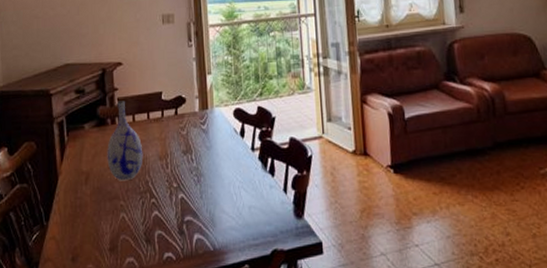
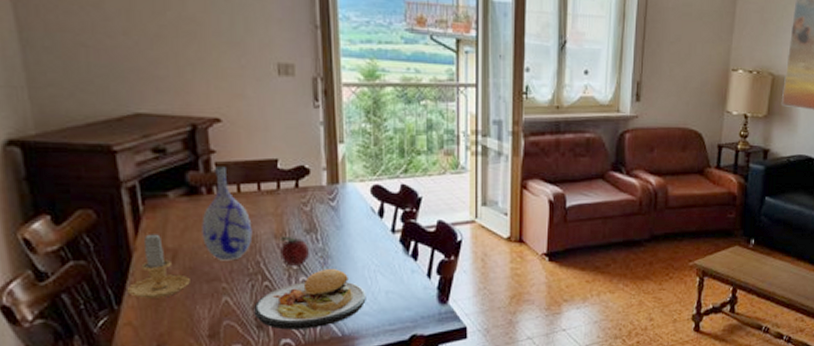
candle: none [54,158,97,215] -> present [127,232,190,298]
plate: none [143,175,233,244] -> present [254,256,366,330]
fruit: none [164,157,187,184] -> present [280,236,310,266]

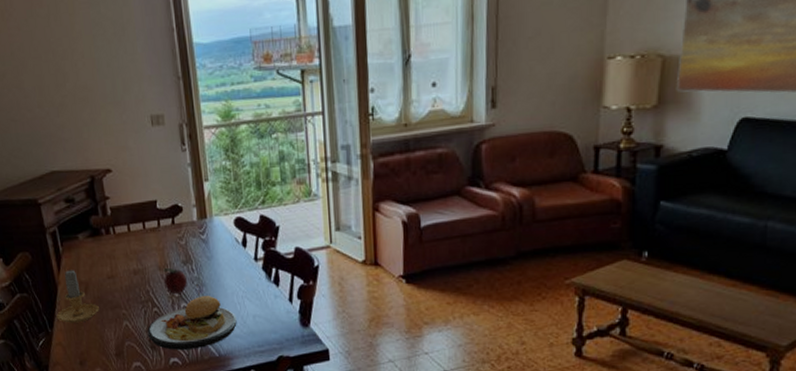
vase: present [201,166,253,261] -> none [103,210,142,291]

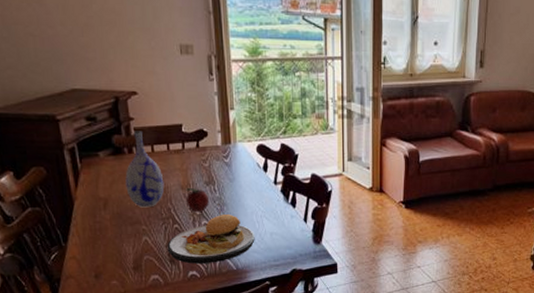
candle: present [56,269,99,323] -> none [71,185,118,238]
vase: none [103,210,142,291] -> present [125,131,165,208]

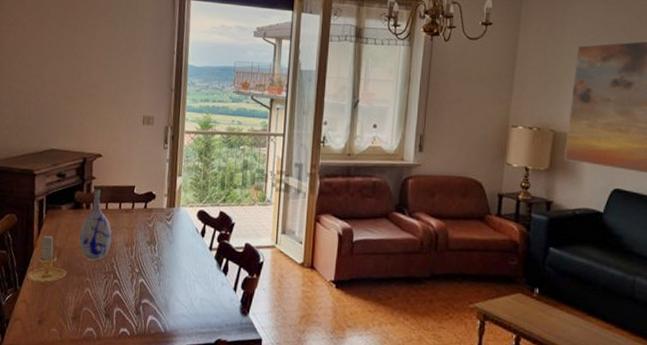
candle: none [71,185,118,238] -> present [27,234,67,284]
plate: present [167,204,255,264] -> none [105,264,186,323]
fruit: present [186,187,210,212] -> none [128,245,149,270]

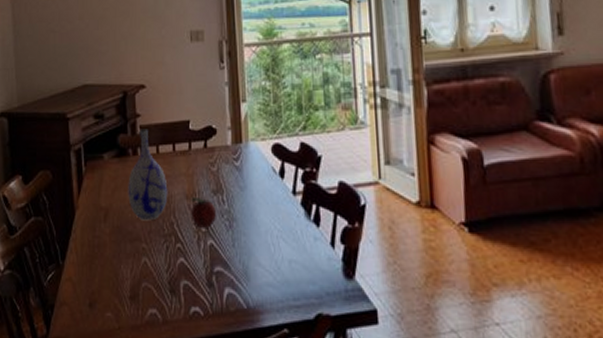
candle: present [27,234,67,284] -> none [70,192,117,256]
fruit: none [128,245,149,270] -> present [191,196,217,228]

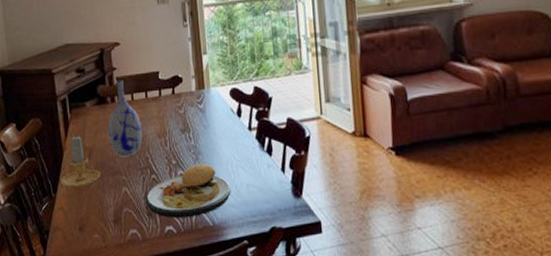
candle: none [70,192,117,256] -> present [60,135,101,188]
plate: none [168,219,270,298] -> present [145,152,231,218]
fruit: present [191,196,217,228] -> none [162,135,185,161]

